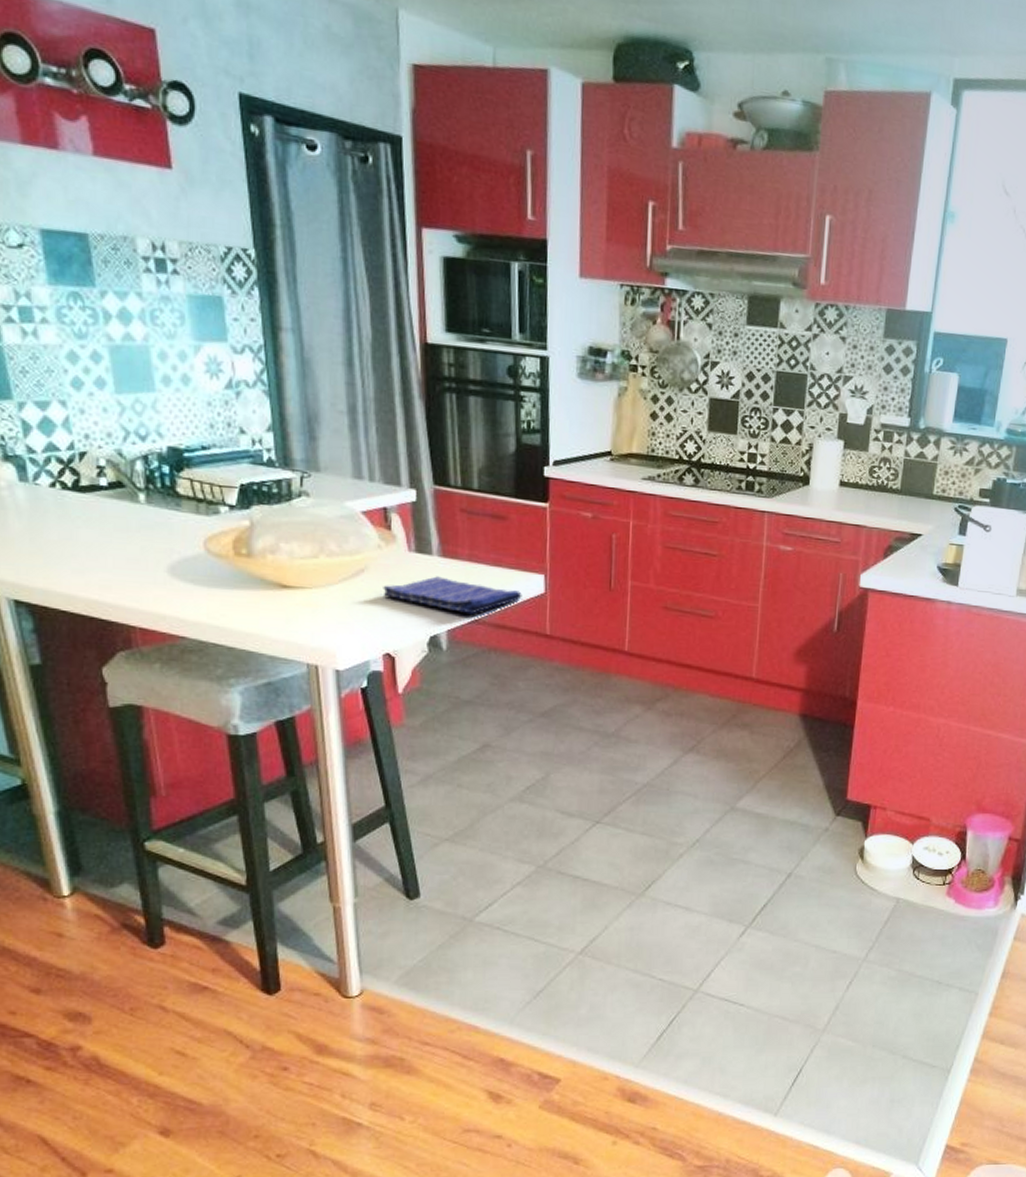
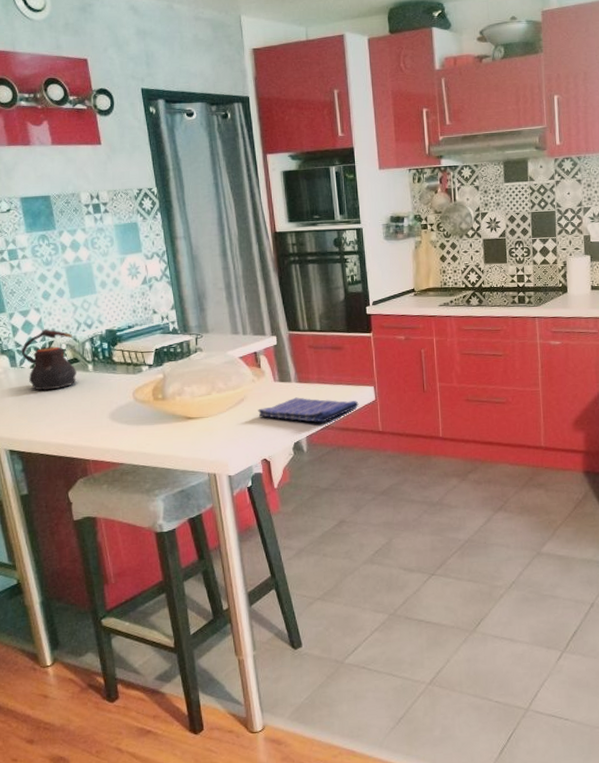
teapot: none [35,433,120,523] -> present [21,329,76,391]

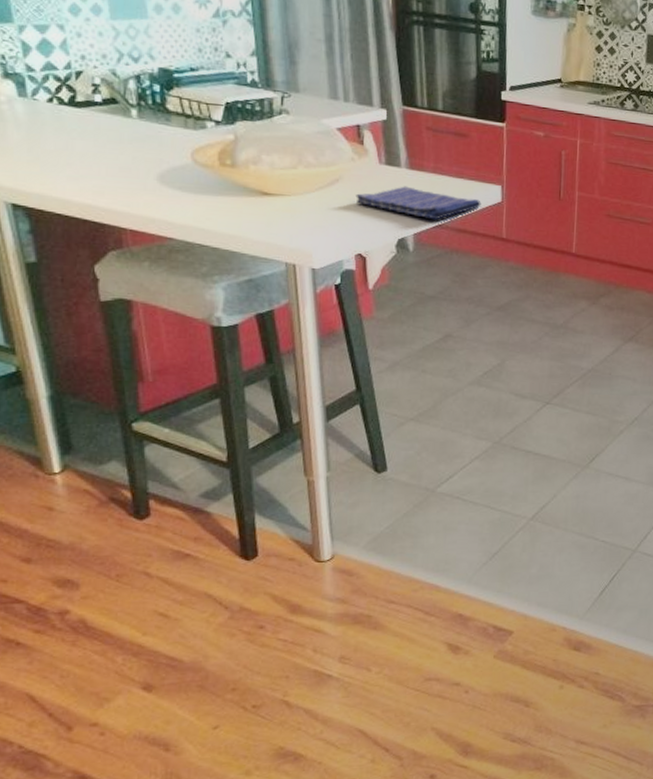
teapot: present [21,329,76,391] -> none [34,54,114,135]

